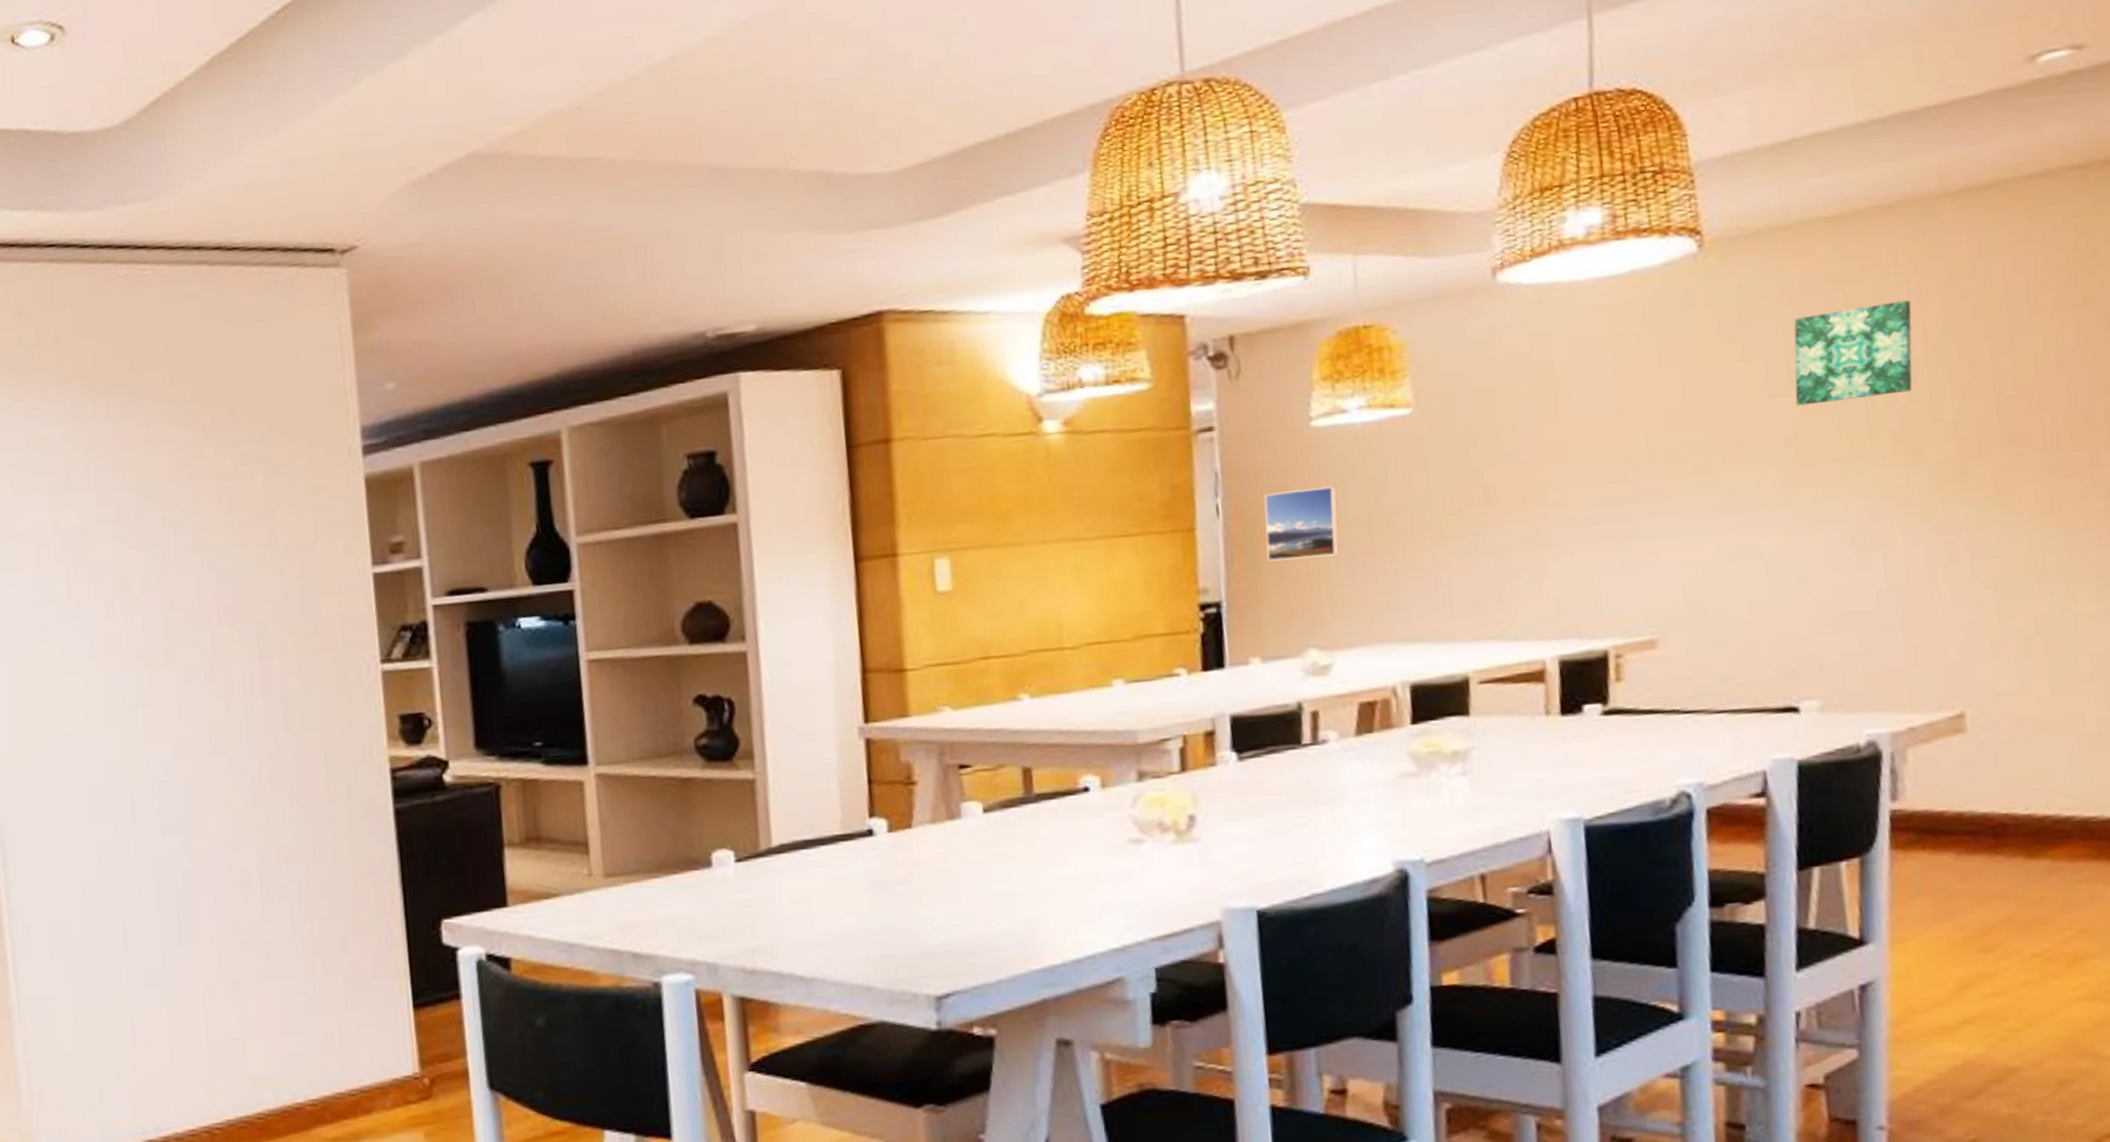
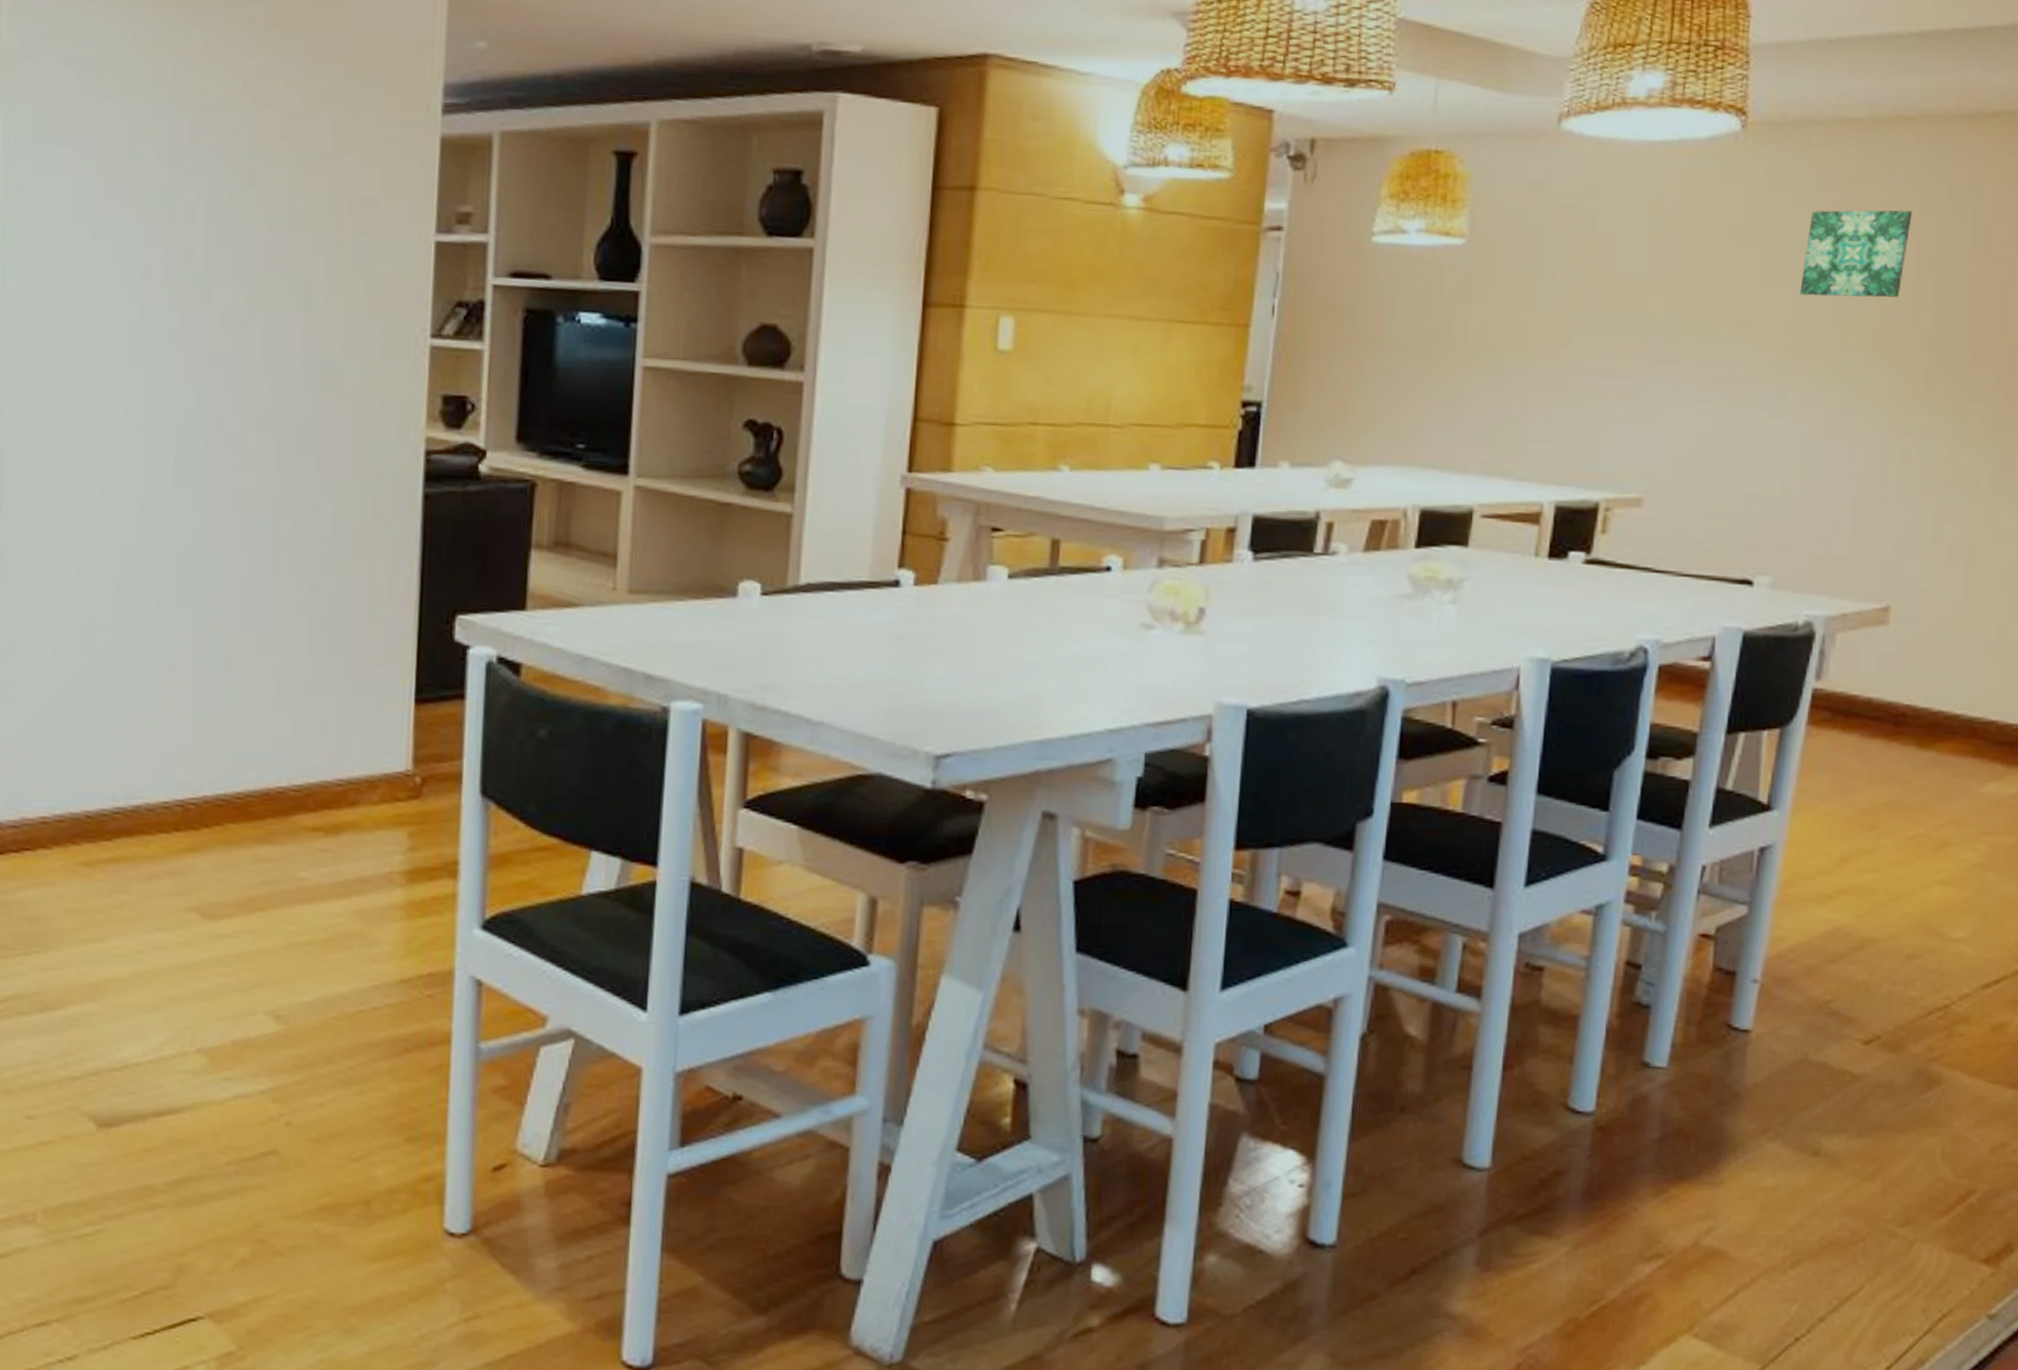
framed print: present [1264,485,1340,562] -> none [1311,301,1386,373]

